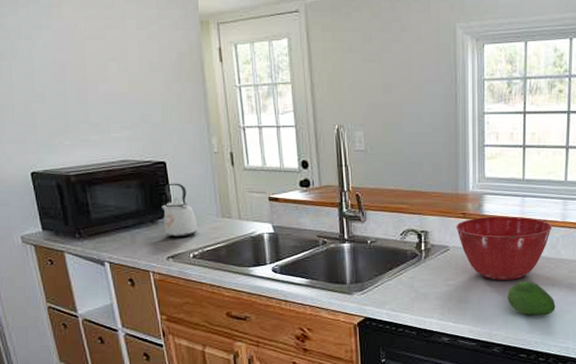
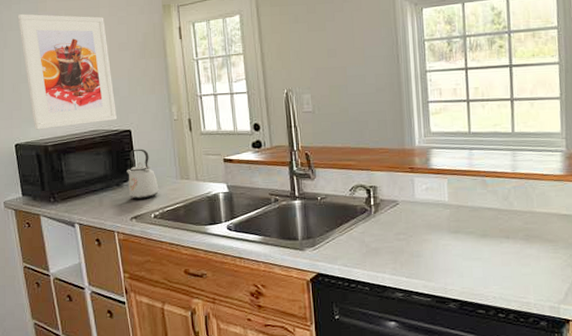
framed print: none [26,20,150,157] -> present [17,14,118,130]
mixing bowl: present [455,216,552,280] -> none [403,169,503,234]
fruit: present [507,281,556,316] -> none [460,234,512,270]

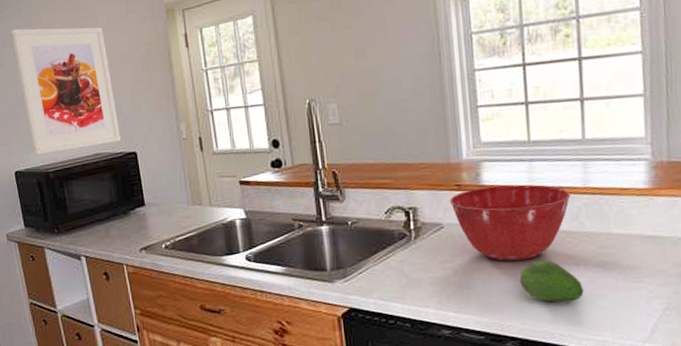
kettle: present [127,148,159,199] -> none [134,172,170,229]
mixing bowl: none [403,169,503,234] -> present [449,184,571,261]
fruit: none [460,234,512,270] -> present [519,260,584,302]

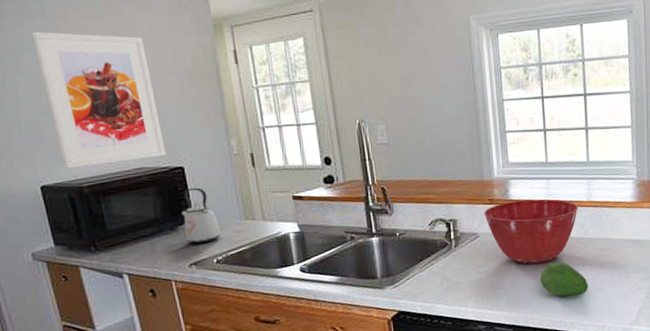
kettle: none [134,172,170,229] -> present [181,187,221,244]

